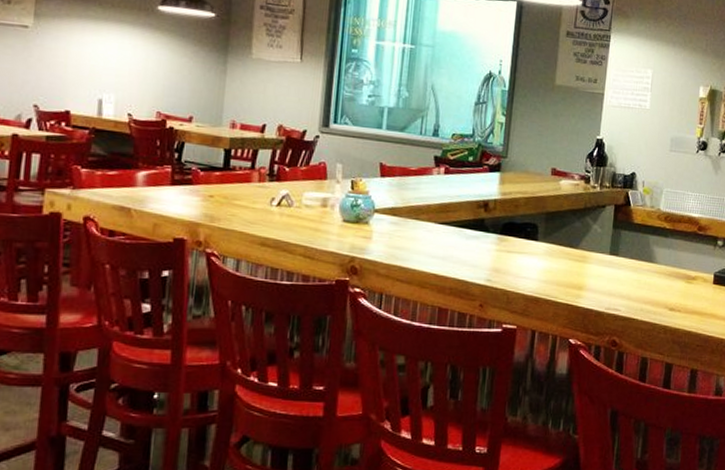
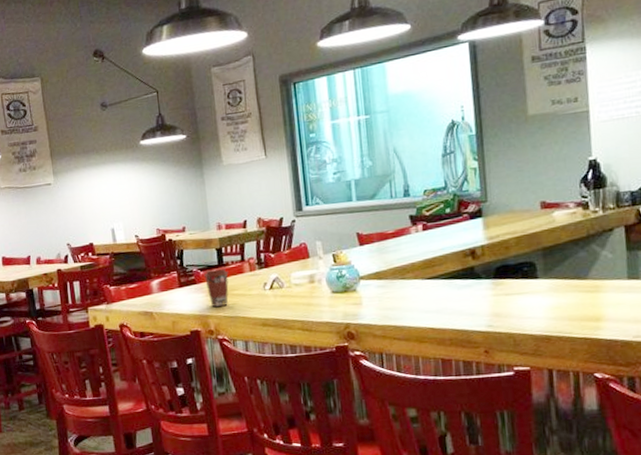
coffee cup: none [203,172,234,216] -> present [203,269,229,307]

